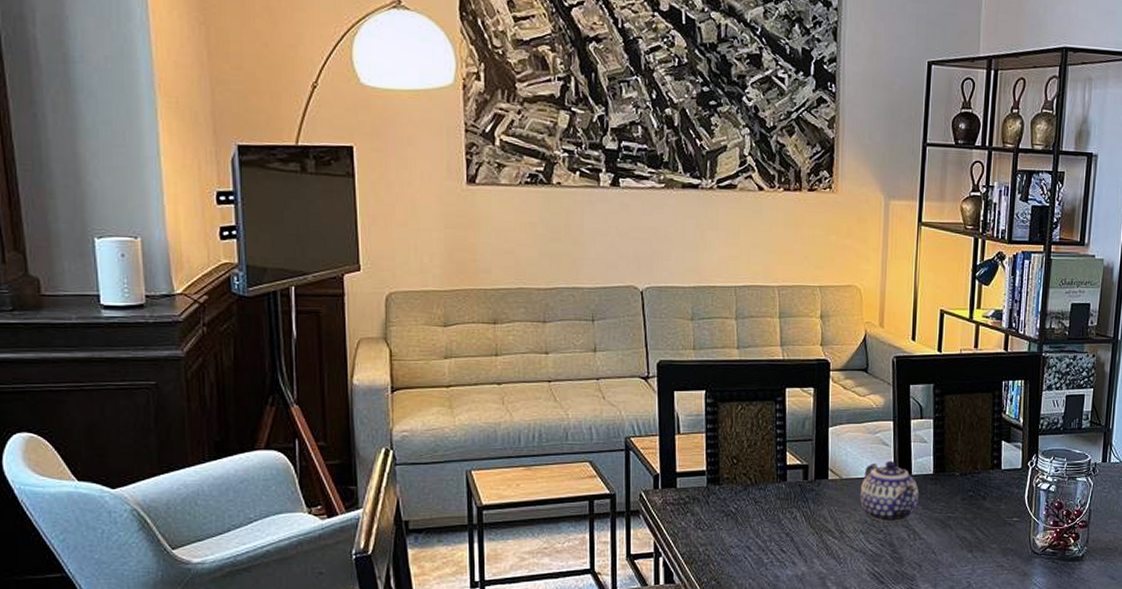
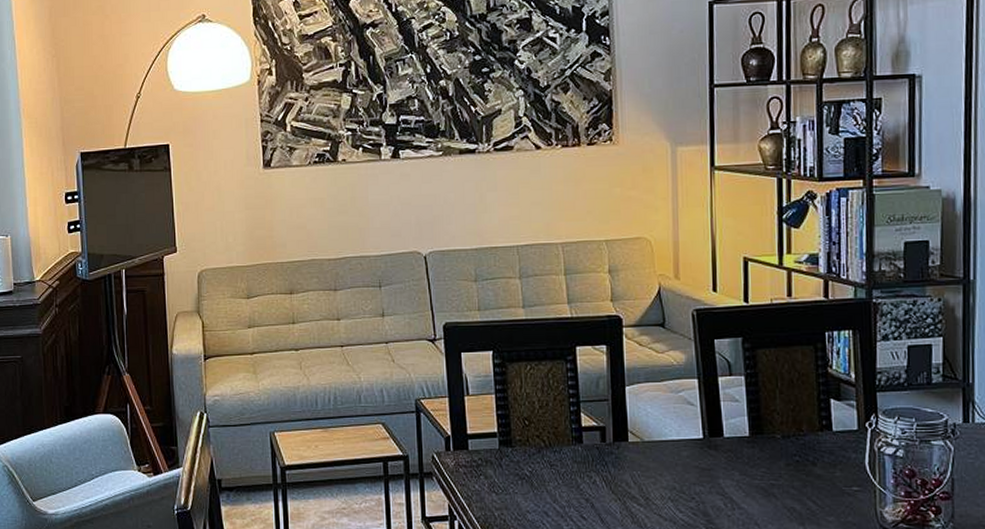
teapot: present [860,461,919,523] -> none [665,422,734,490]

